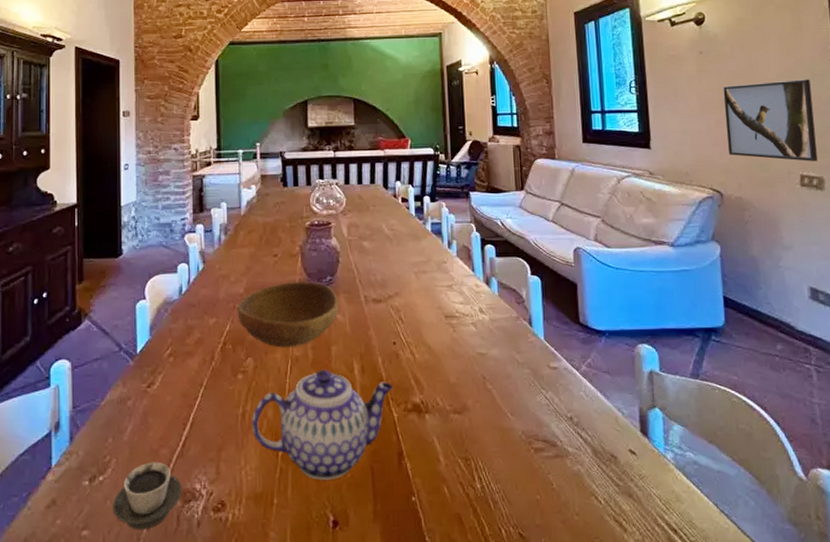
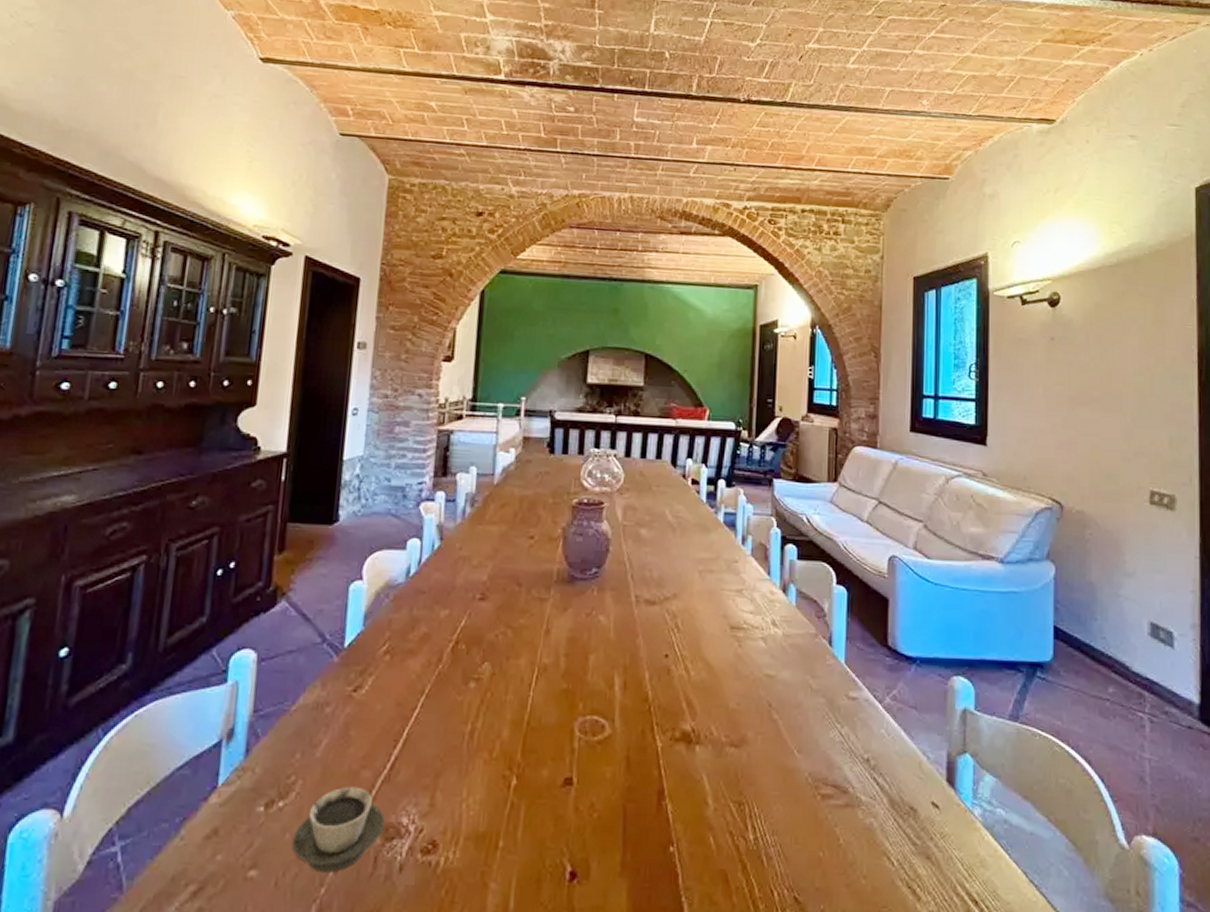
bowl: present [237,282,339,348] -> none [476,572,604,653]
teapot: present [252,369,393,480] -> none [481,682,659,820]
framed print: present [722,79,817,161] -> none [1073,380,1170,477]

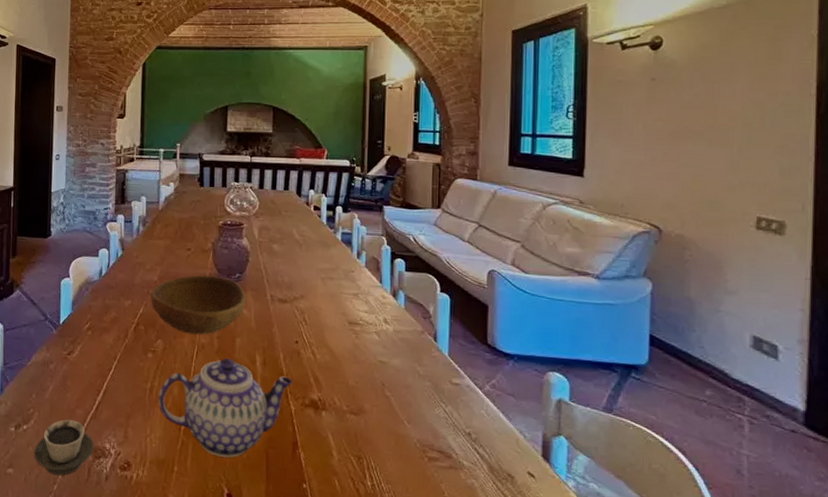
bowl: none [476,572,604,653] -> present [150,275,246,335]
teapot: none [481,682,659,820] -> present [158,357,292,458]

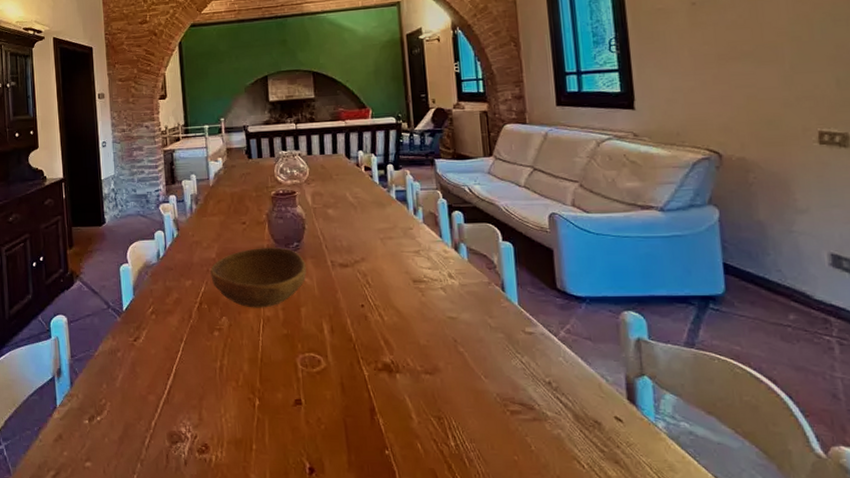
cup: present [34,419,94,476] -> none [110,406,170,465]
teapot: present [158,357,292,458] -> none [229,328,362,430]

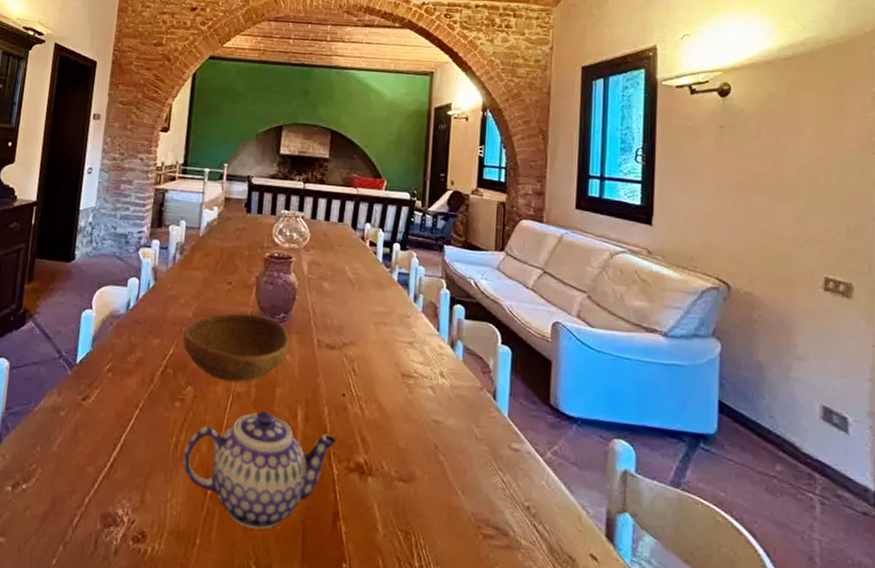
teapot: none [229,328,362,430] -> present [183,410,336,530]

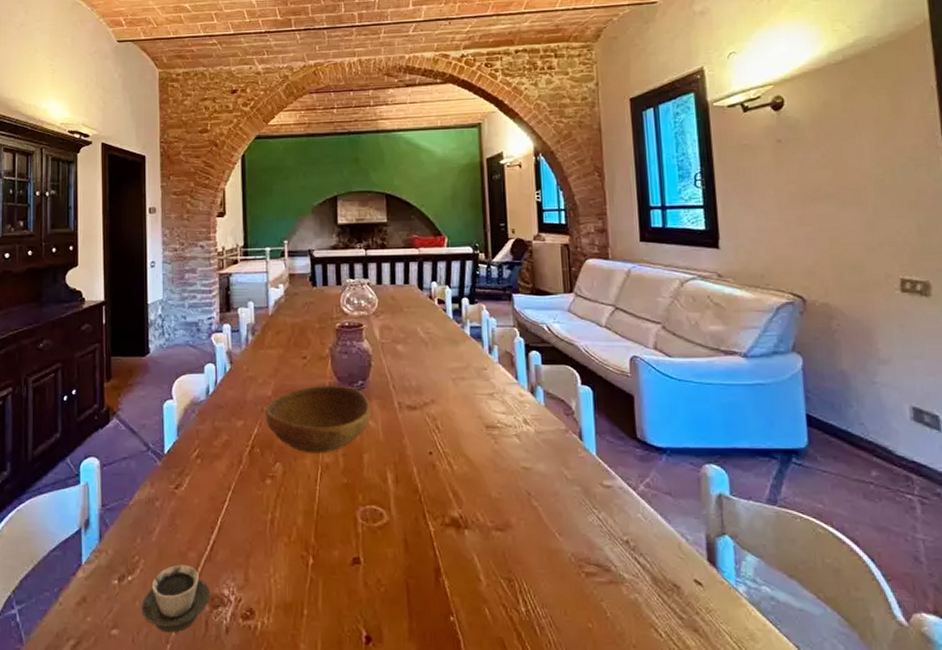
cup: none [31,478,105,548] -> present [141,564,211,633]
teapot: present [183,410,336,530] -> none [281,477,429,593]

